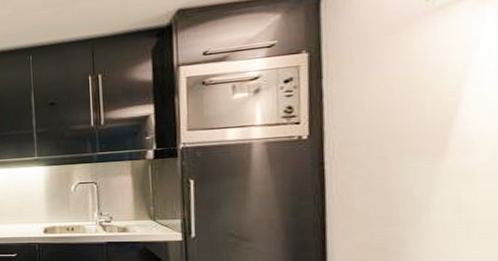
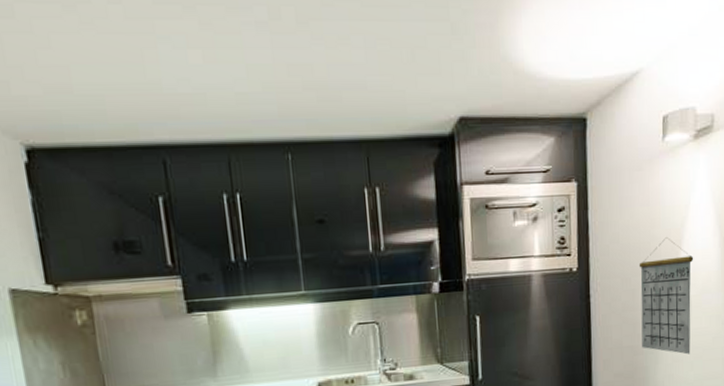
calendar: none [392,101,479,230] -> present [639,237,694,355]

